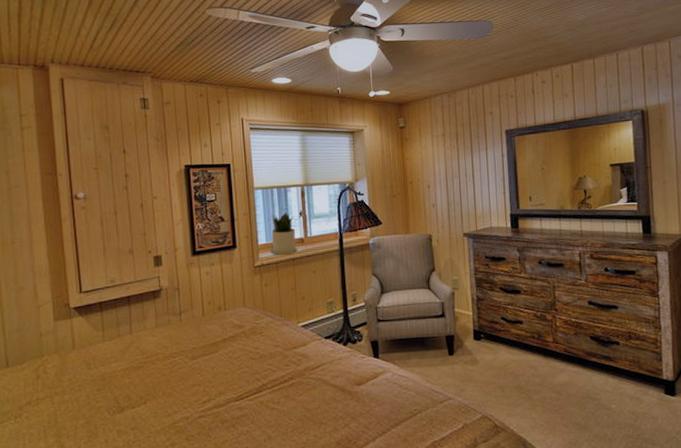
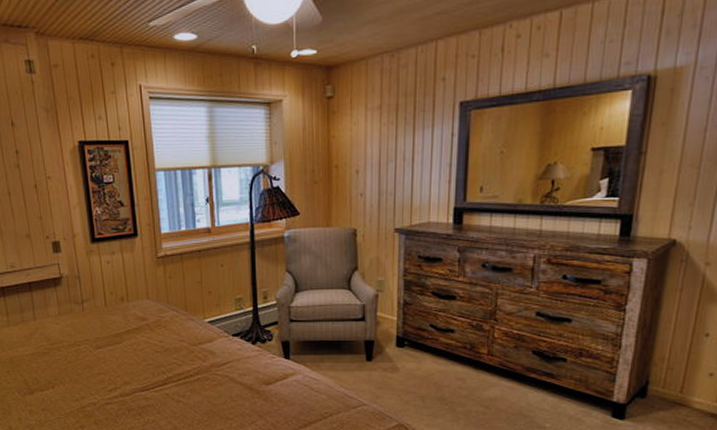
planter: present [269,212,298,256] -> none [173,198,204,247]

